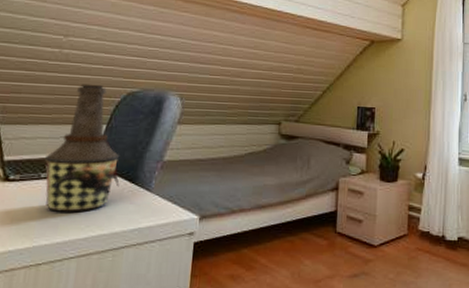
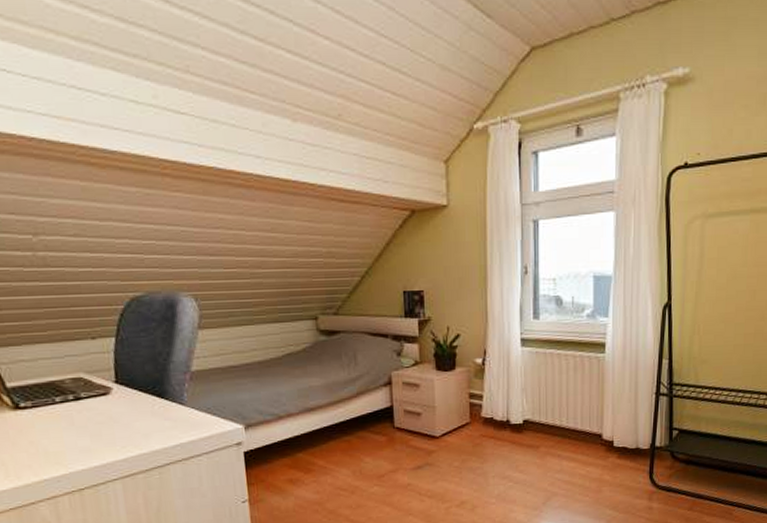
bottle: present [44,83,120,212] -> none [53,291,148,436]

